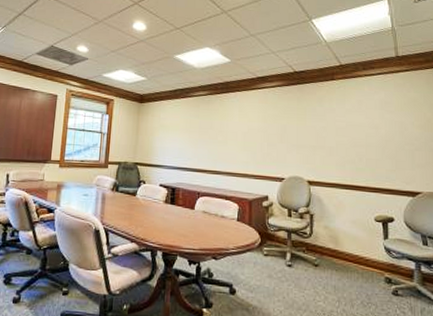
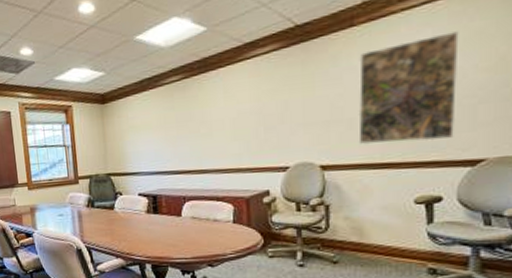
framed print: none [336,97,402,173] -> present [358,31,459,145]

